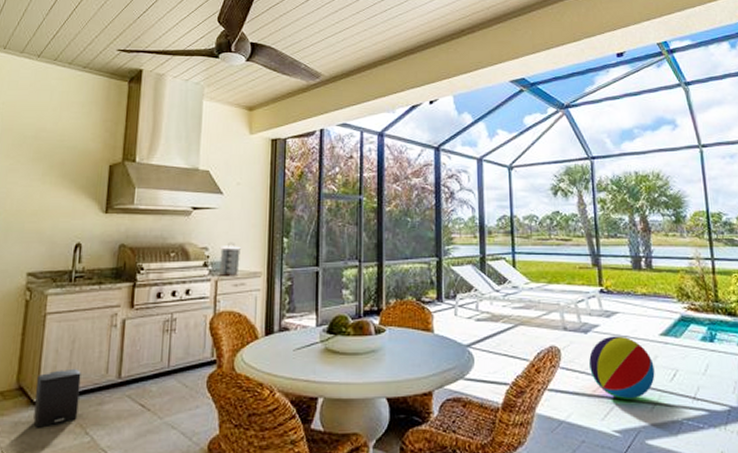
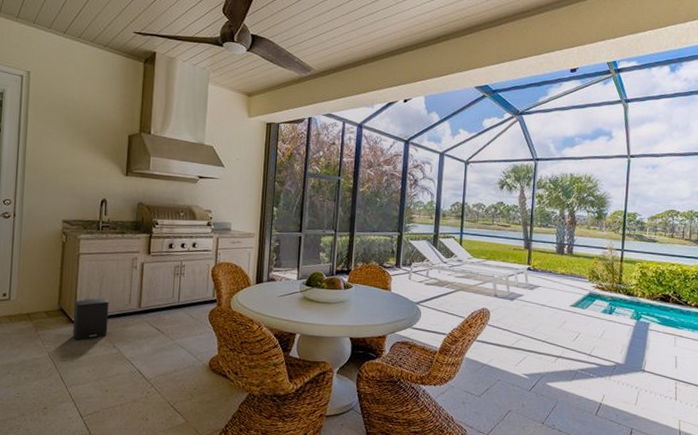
spice rack: present [218,241,242,277] -> none [219,207,239,236]
beach ball: present [589,336,655,399] -> none [511,304,562,352]

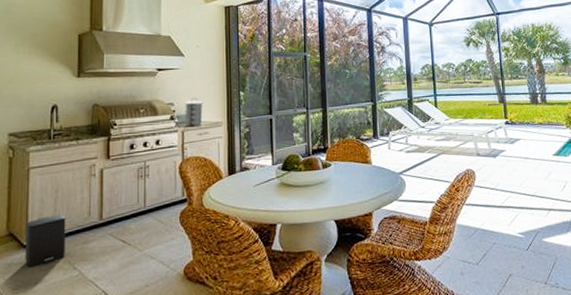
spice rack: none [219,207,239,236] -> present [184,97,204,128]

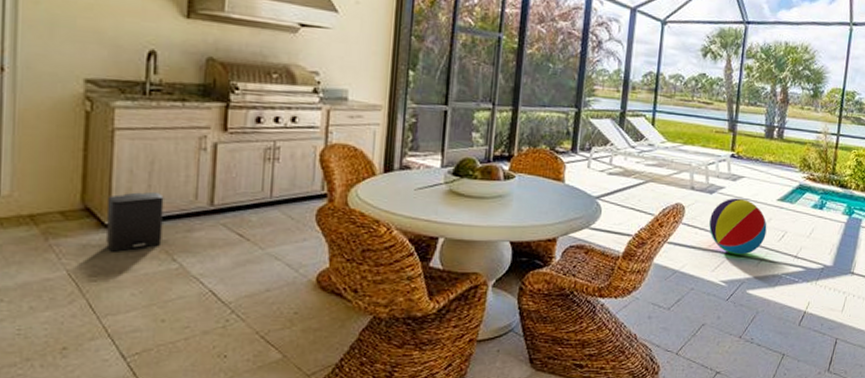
spice rack: present [184,97,204,128] -> none [330,68,360,108]
beach ball: none [498,158,550,208] -> present [709,198,767,255]

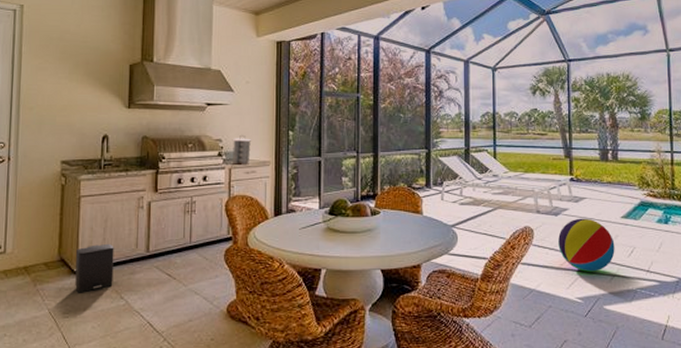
spice rack: none [330,68,360,108] -> present [231,134,252,166]

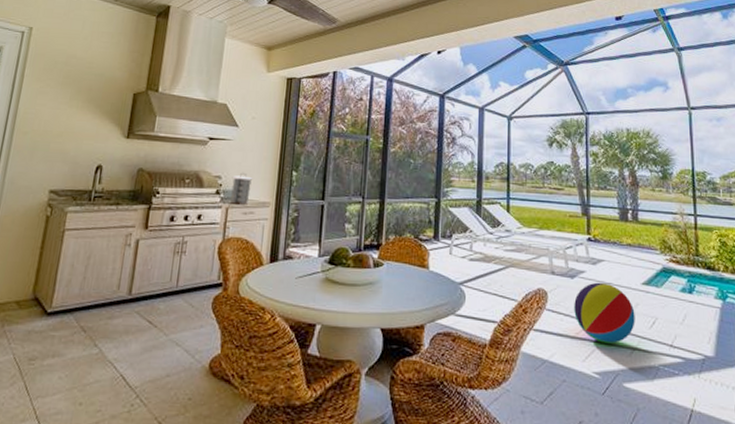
pedal bin: present [75,243,114,293] -> none [46,283,94,338]

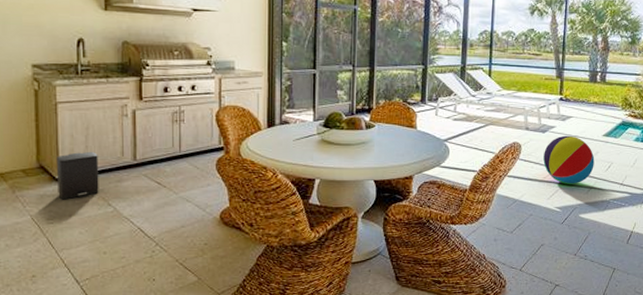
pedal bin: none [46,283,94,338] -> present [57,151,99,200]
spice rack: present [229,172,253,206] -> none [221,43,243,76]

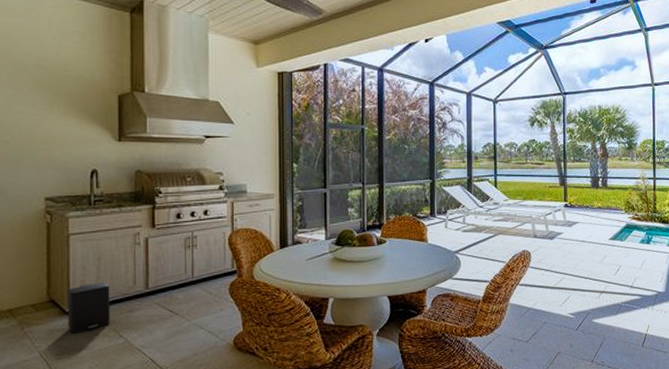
beach ball: present [543,135,595,184] -> none [553,241,603,290]

